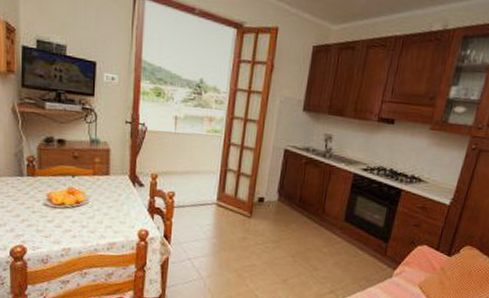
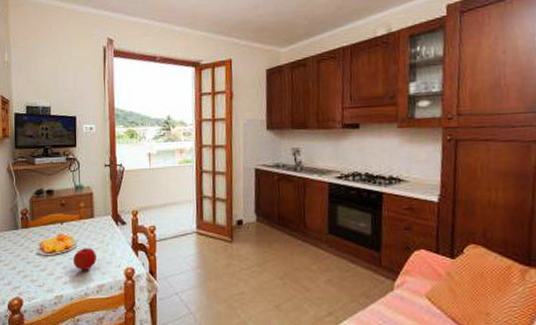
fruit: none [84,204,109,228] -> present [73,248,96,271]

